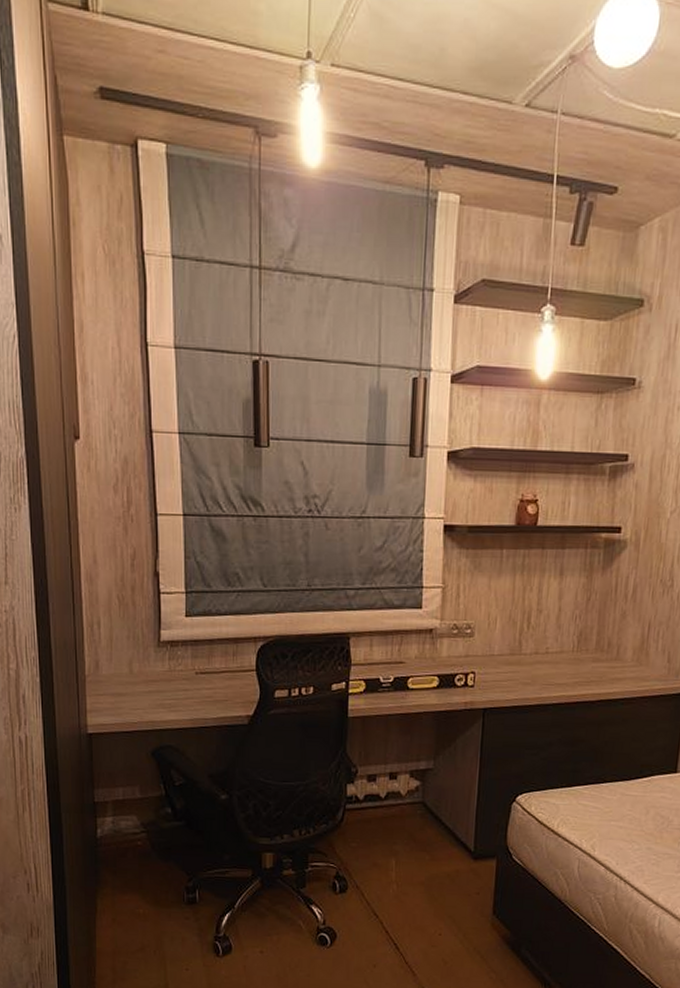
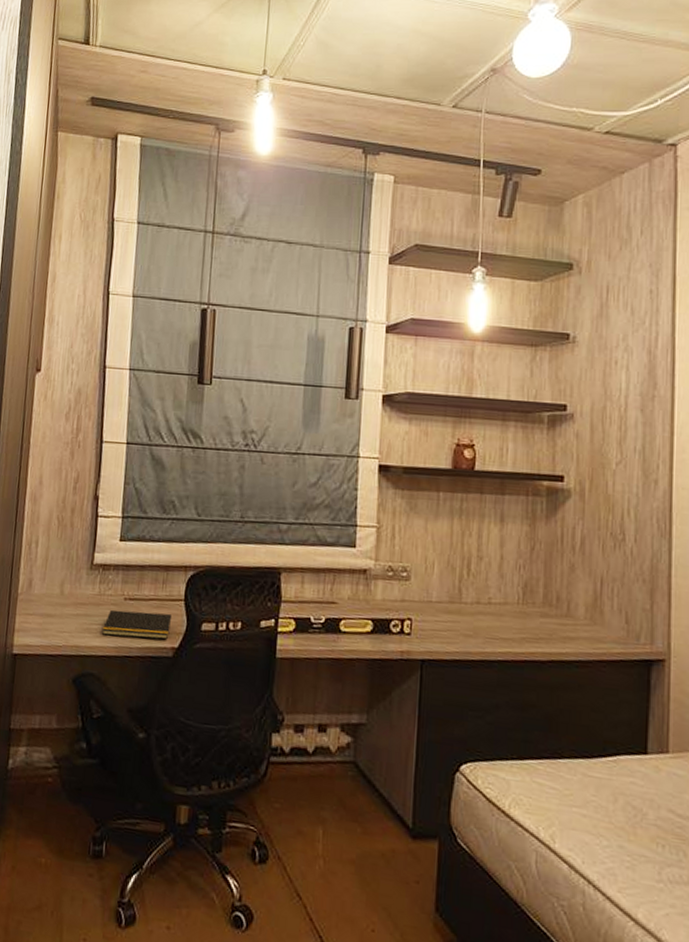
notepad: none [177,684,244,709] -> present [102,609,171,640]

